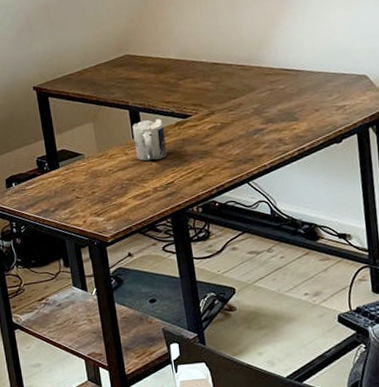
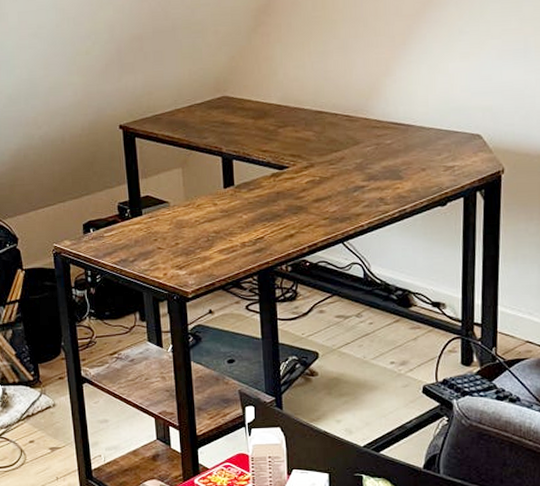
mug: present [132,119,167,162] -> none [224,169,259,214]

